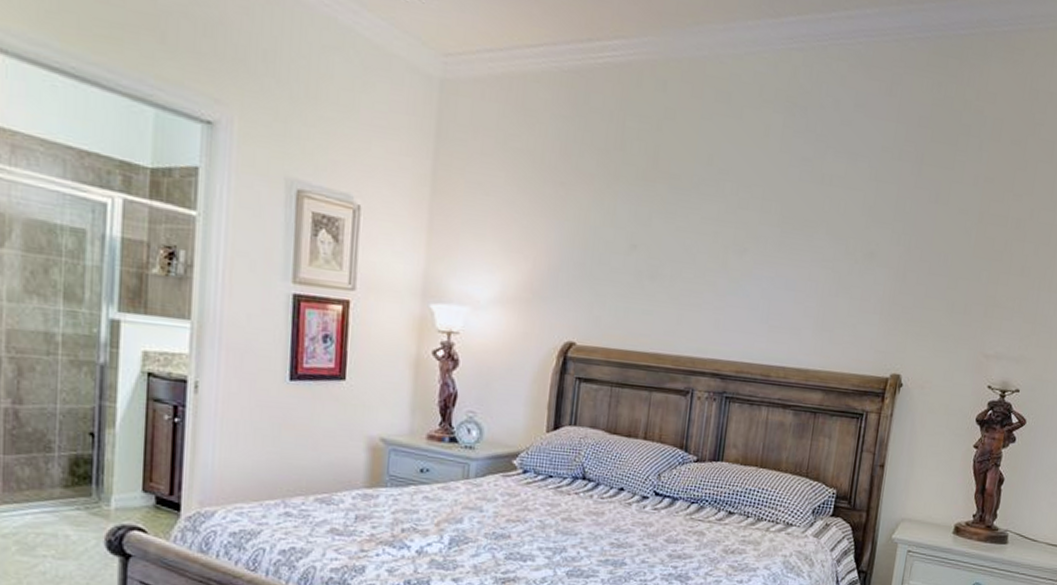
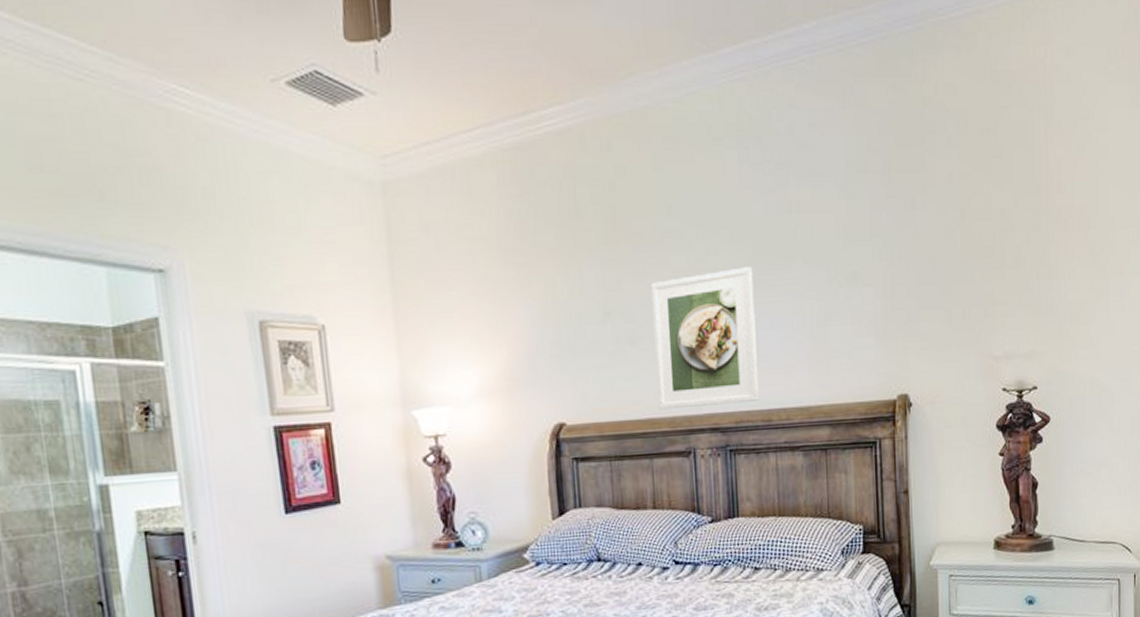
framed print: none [665,225,778,356] -> present [651,266,759,410]

